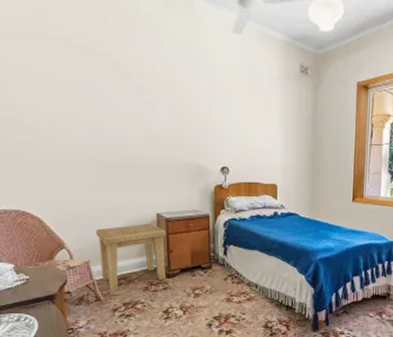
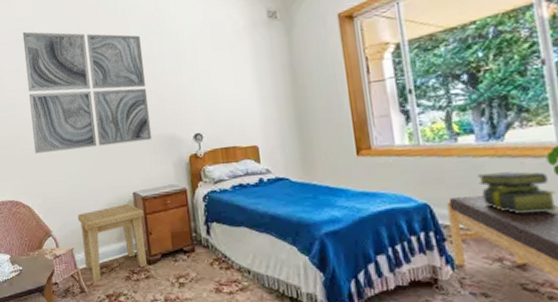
wall art: none [32,25,180,167] -> present [22,31,152,154]

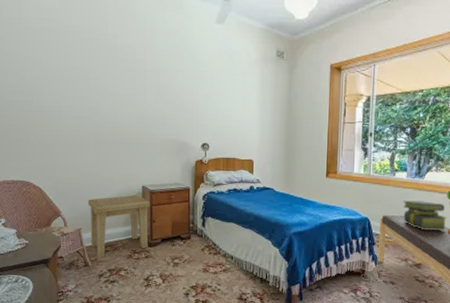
wall art: present [22,31,152,154] -> none [47,22,165,143]

